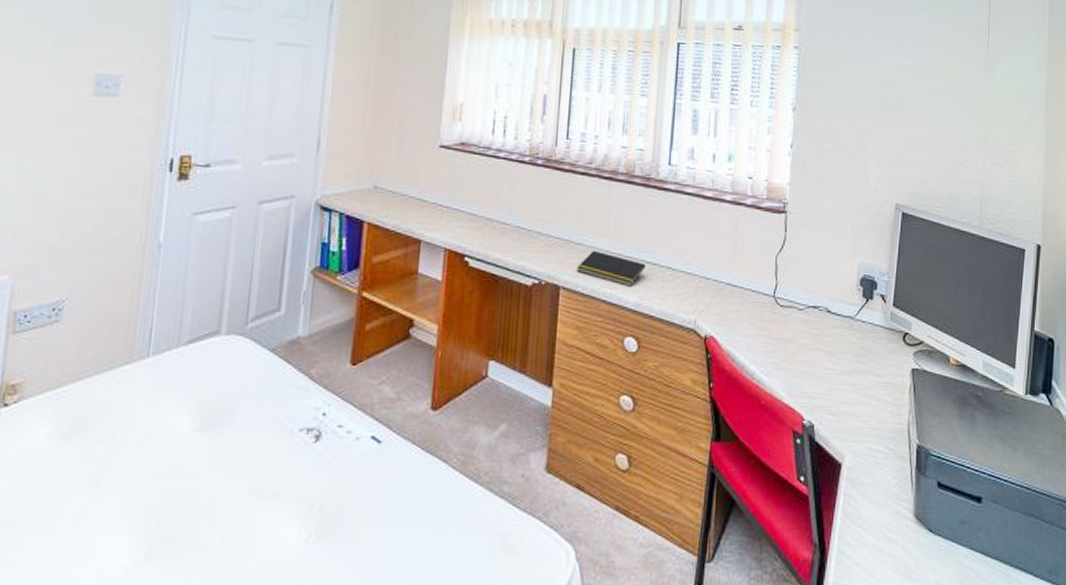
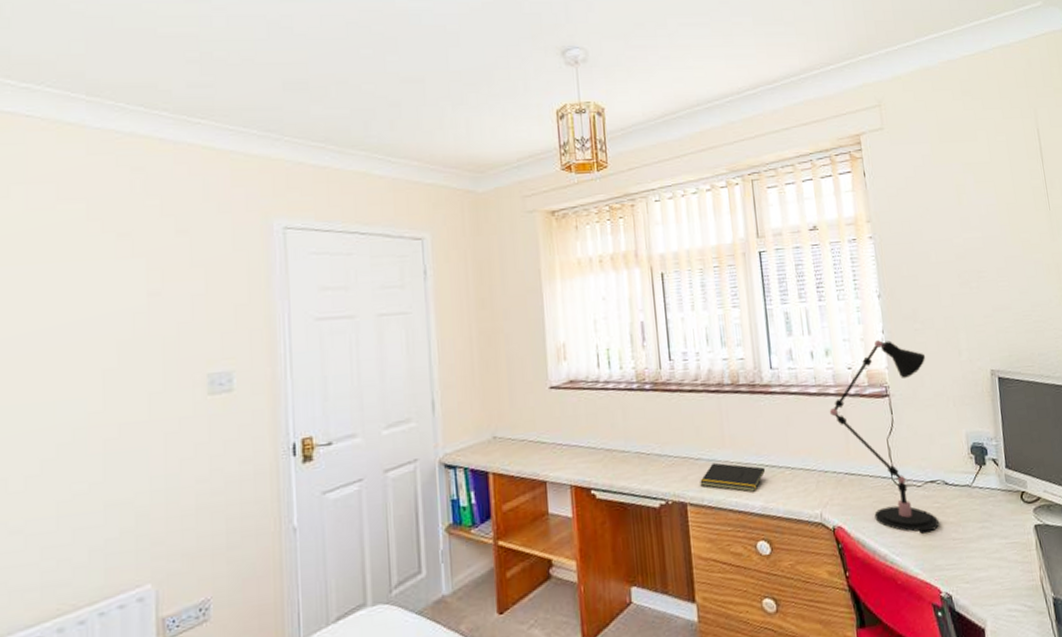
desk lamp: none [721,154,831,358] -> present [829,340,939,534]

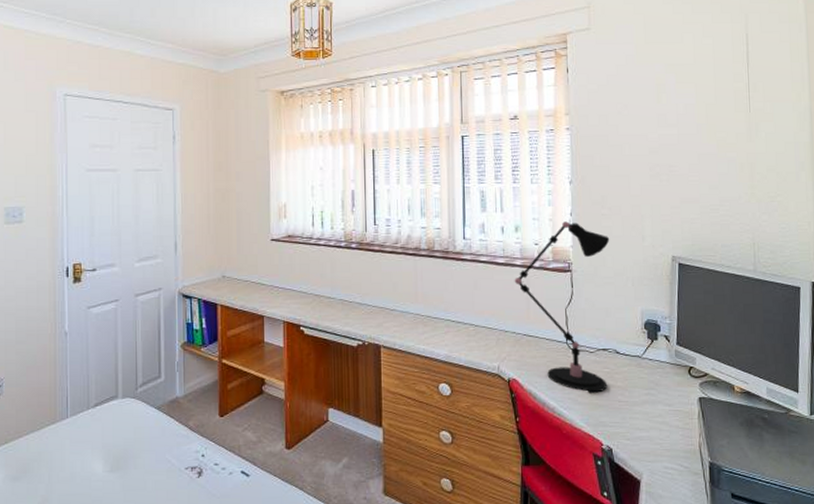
notepad: present [700,462,766,492] -> none [393,314,452,342]

